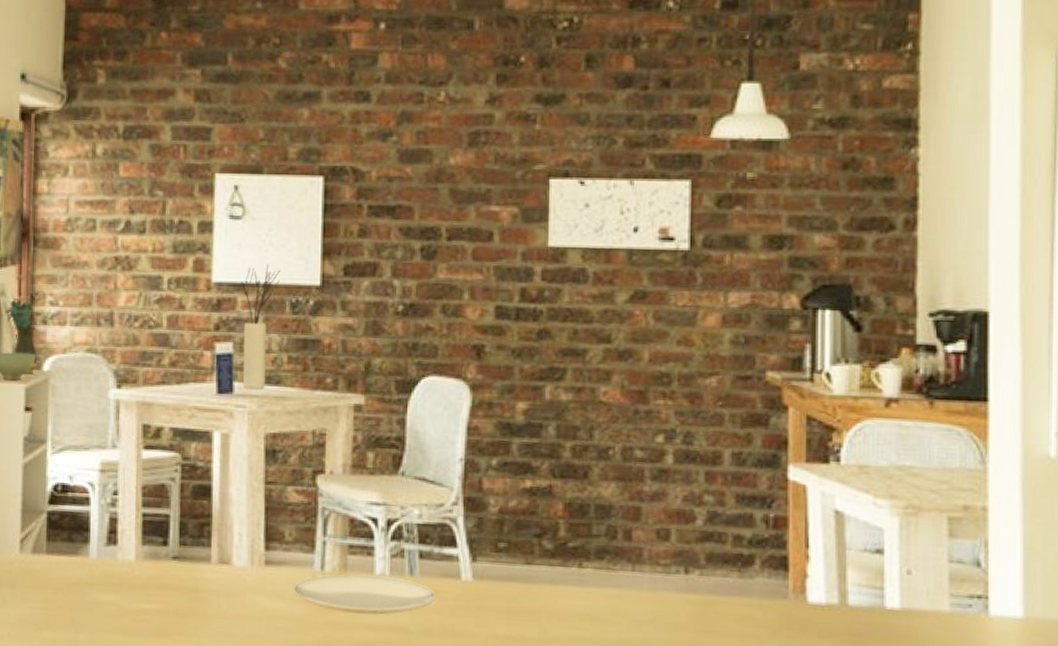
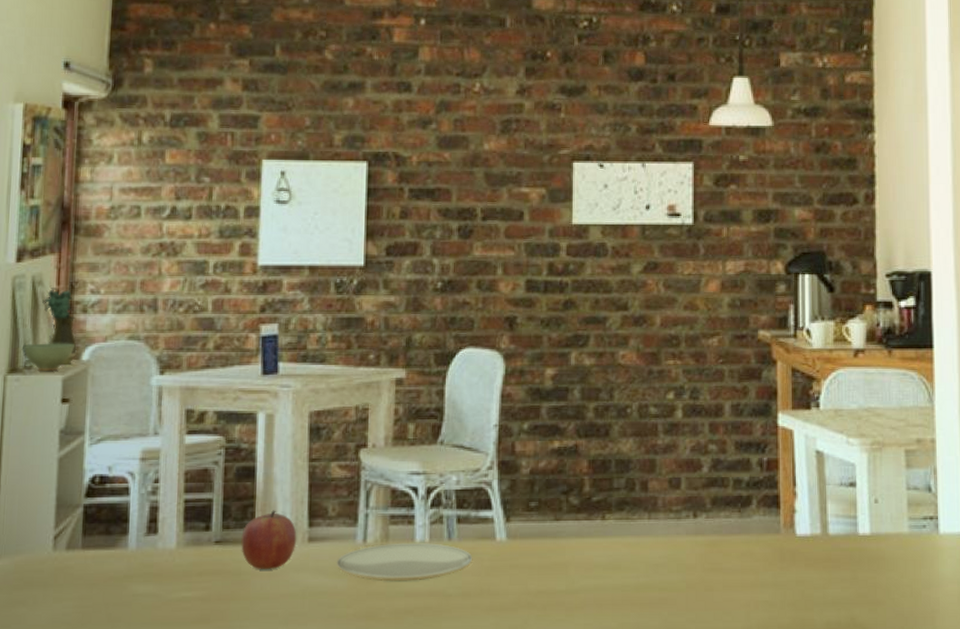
fruit: none [198,530,254,589] -> present [241,510,297,569]
vase: present [241,264,281,390] -> none [287,246,326,369]

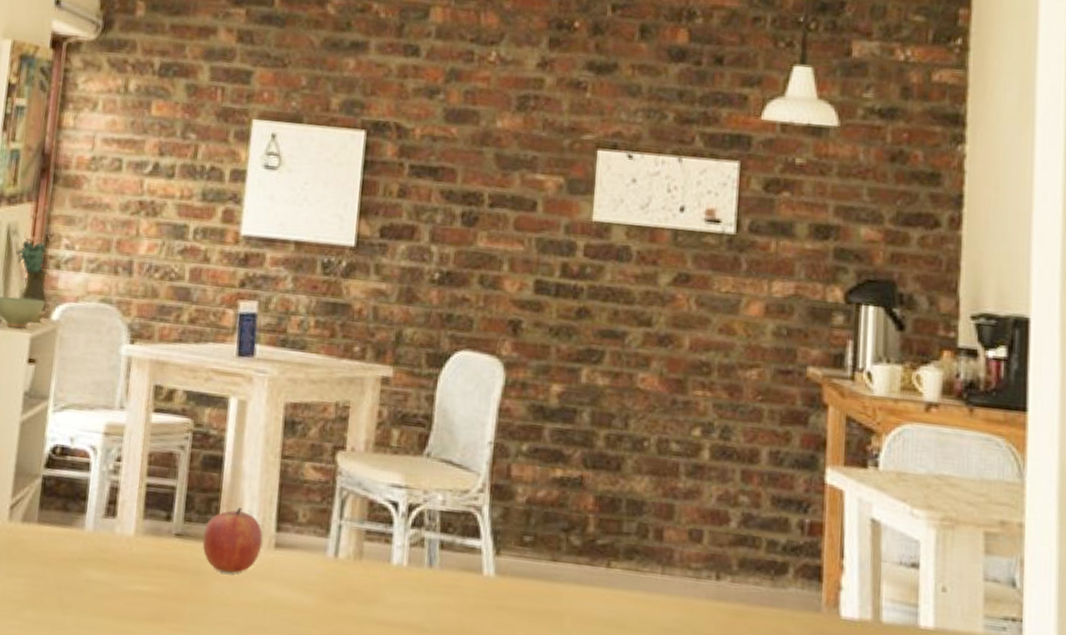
plate: present [336,542,473,582] -> none [303,561,455,609]

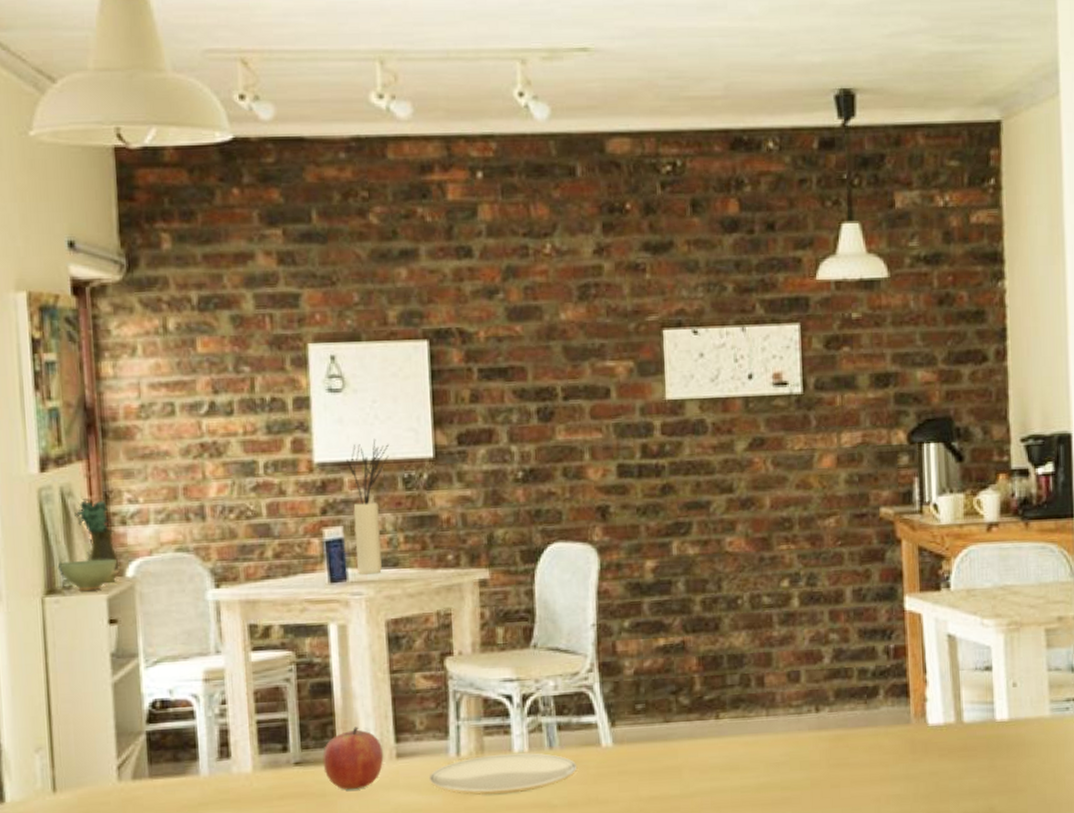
vase: none [264,219,315,355] -> present [346,438,390,575]
plate: none [303,561,455,609] -> present [428,753,578,795]

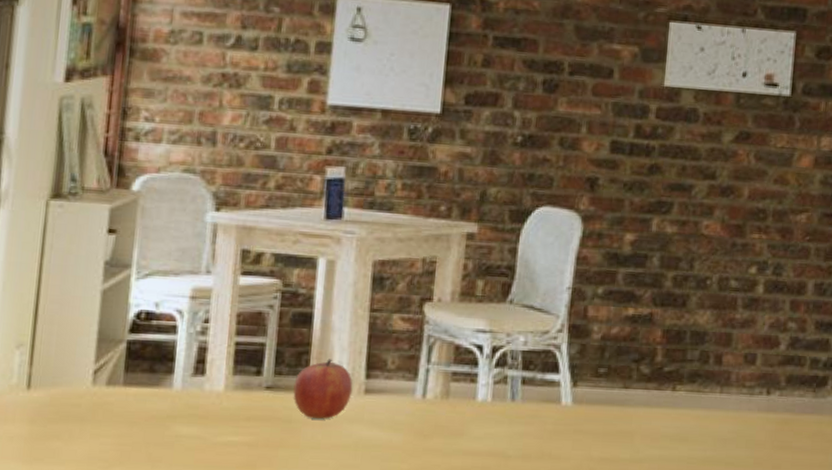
bowl: present [58,559,117,591] -> none [68,169,125,199]
vase: present [77,496,120,584] -> none [94,109,127,195]
vase: present [346,438,390,575] -> none [352,88,401,216]
plate: present [428,753,578,795] -> none [392,400,536,440]

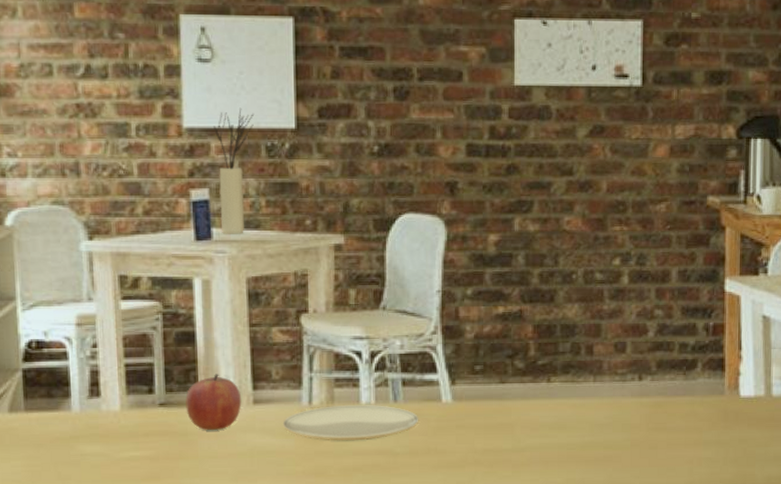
vase: none [352,88,401,216] -> present [214,107,255,234]
plate: none [392,400,536,440] -> present [282,404,419,441]

